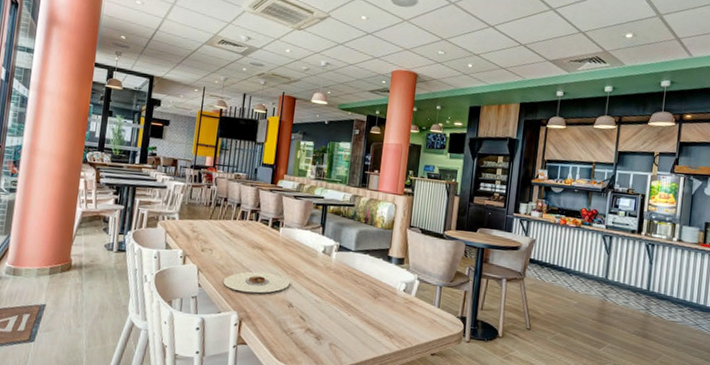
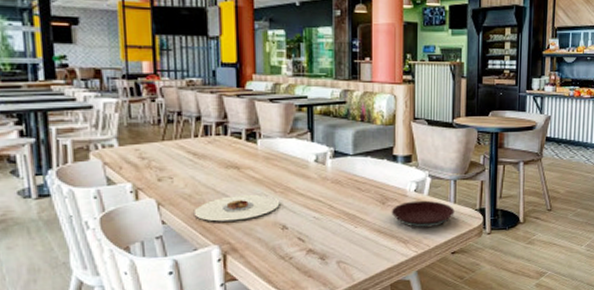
plate: none [380,299,438,327] -> present [391,200,455,228]

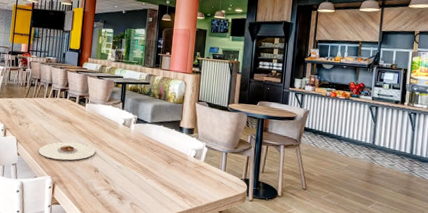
plate: present [391,200,455,228] -> none [174,164,224,188]

